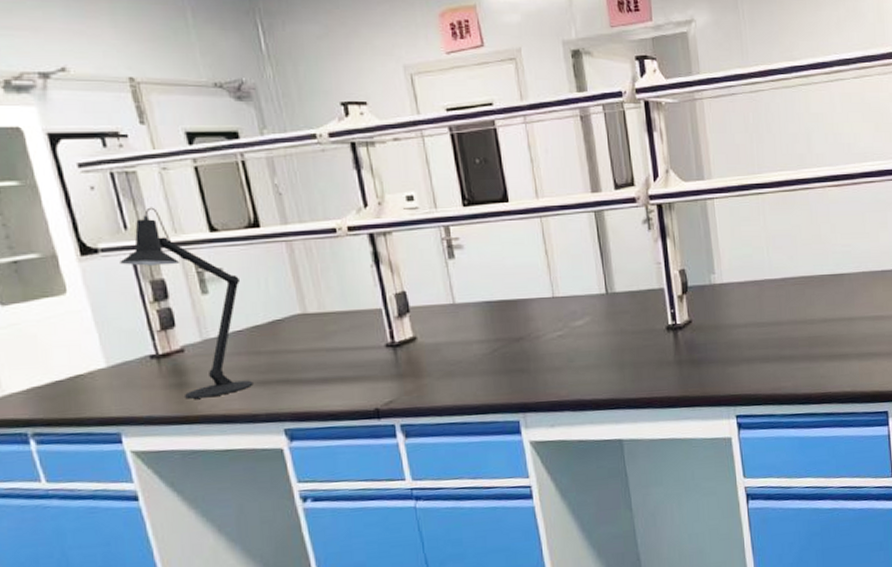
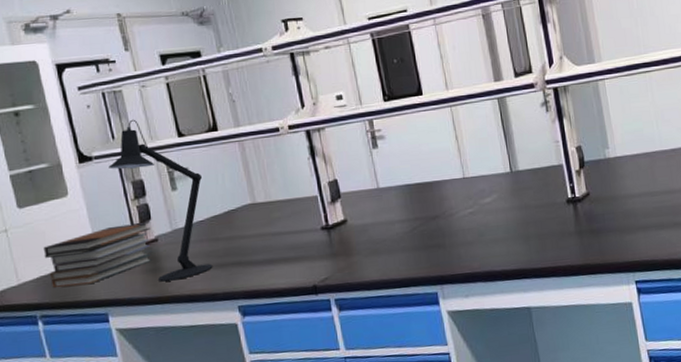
book stack: none [35,328,177,402] -> present [43,221,152,288]

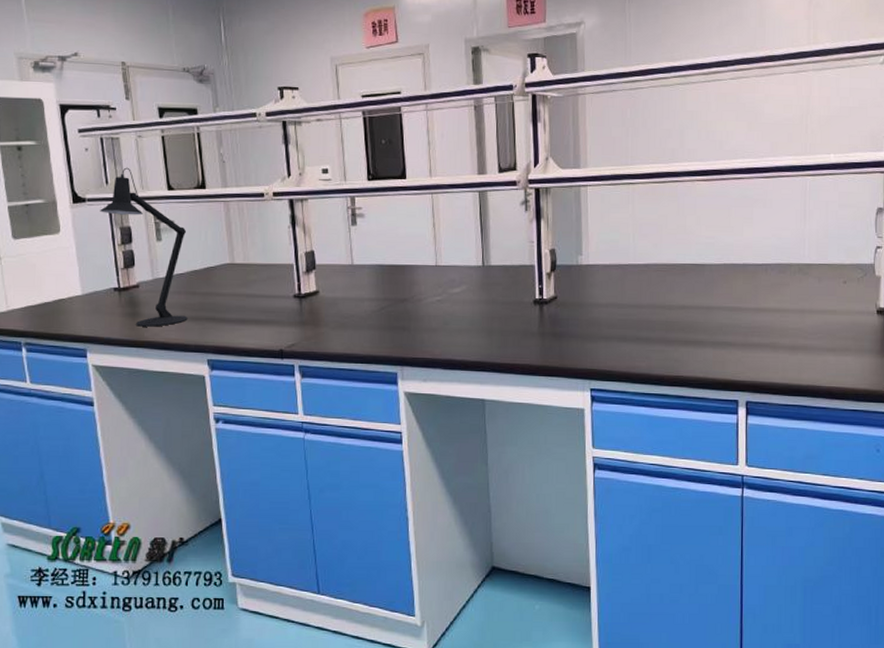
book stack: present [43,221,152,288] -> none [33,267,133,320]

